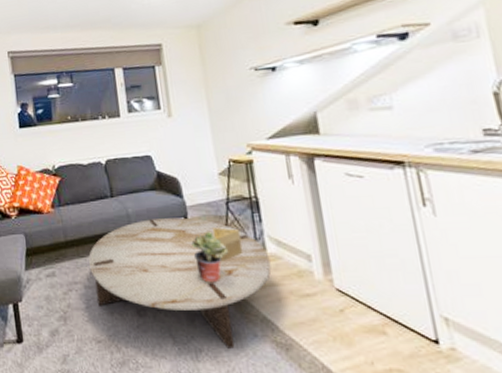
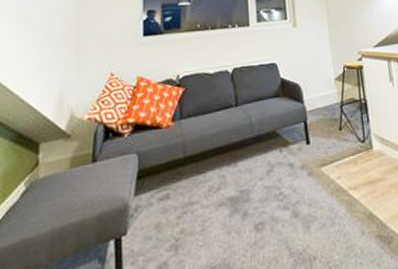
coffee table: present [88,217,271,349] -> none [207,122,377,251]
potted plant: present [191,232,228,283] -> none [310,135,341,186]
decorative box: present [212,227,243,263] -> none [328,130,354,165]

